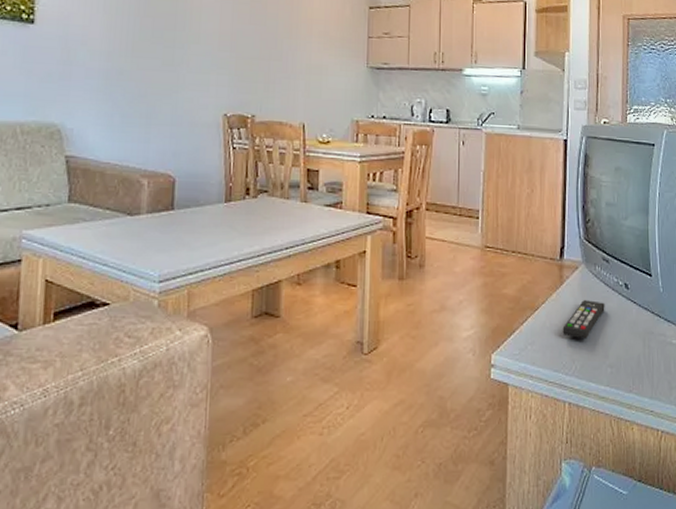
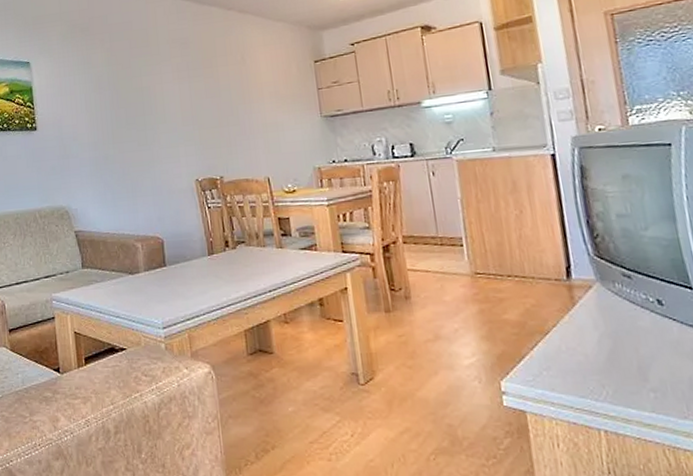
remote control: present [562,300,605,340] -> none [582,320,636,363]

